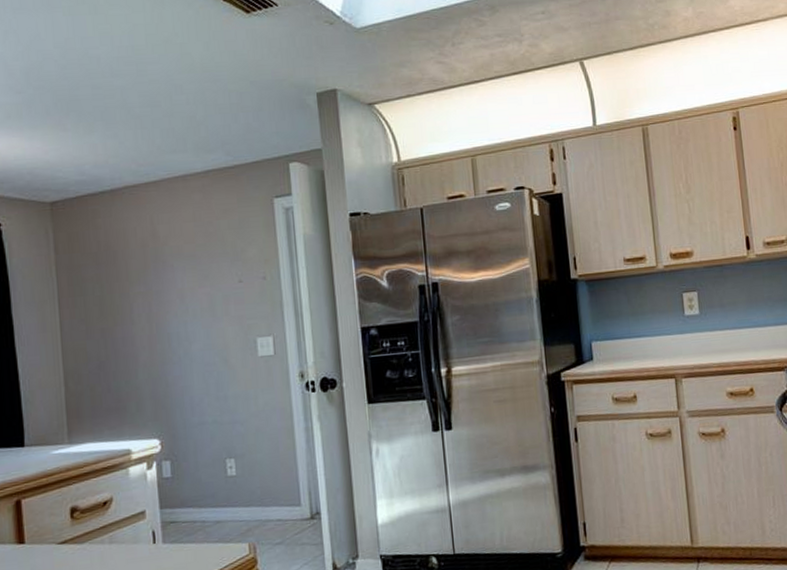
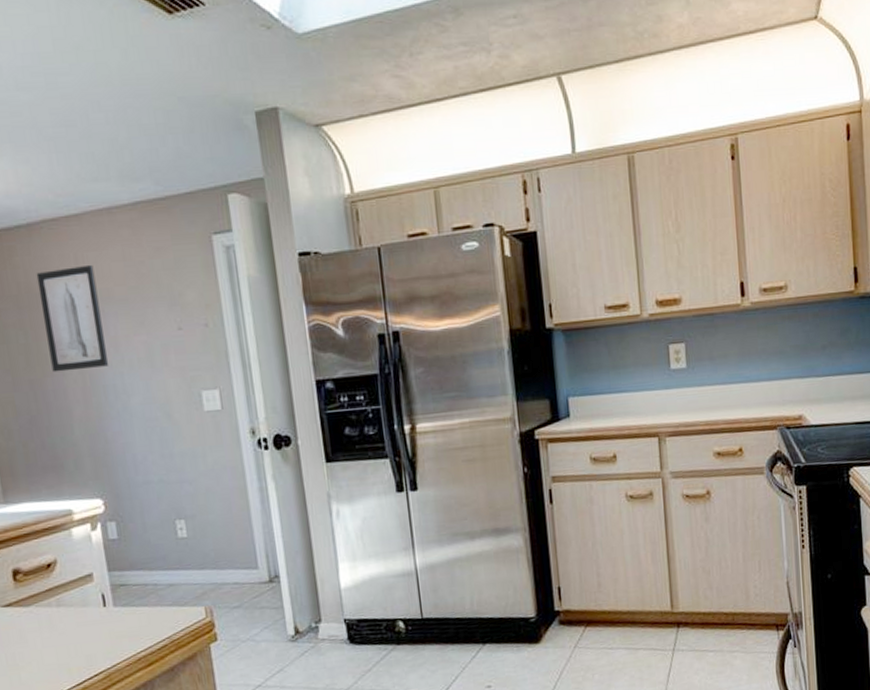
wall art: none [115,225,175,322] -> present [36,264,109,373]

